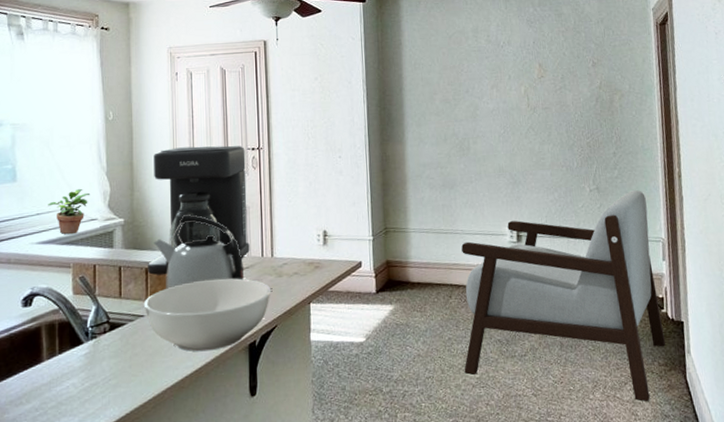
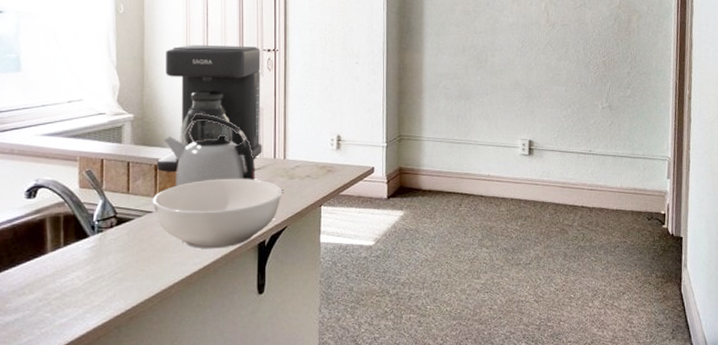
potted plant: present [48,188,91,235] -> none [54,81,99,128]
armchair: present [461,189,666,401] -> none [470,109,664,310]

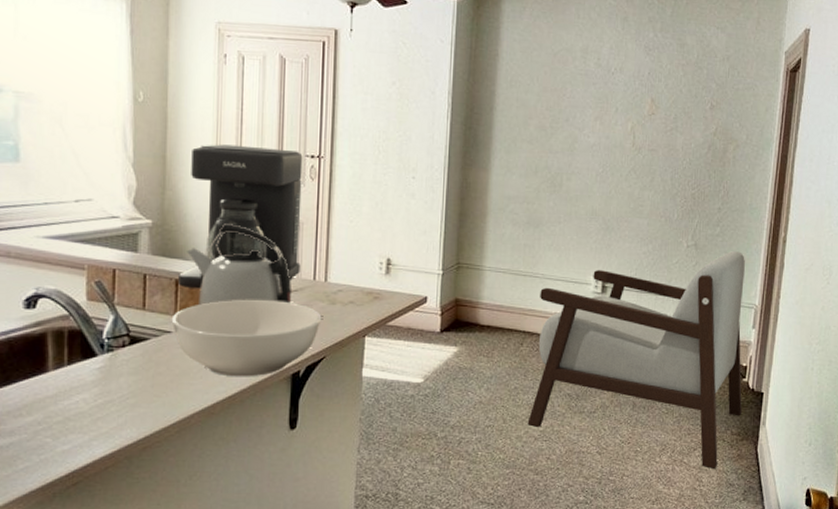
armchair: none [470,109,664,310] -> present [527,250,745,468]

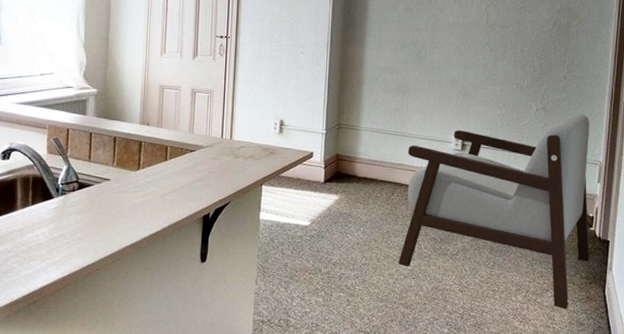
bowl: present [171,299,322,377] -> none [110,153,228,218]
coffee maker: present [178,144,303,288] -> none [116,28,214,145]
kettle: present [187,222,291,305] -> none [123,91,204,158]

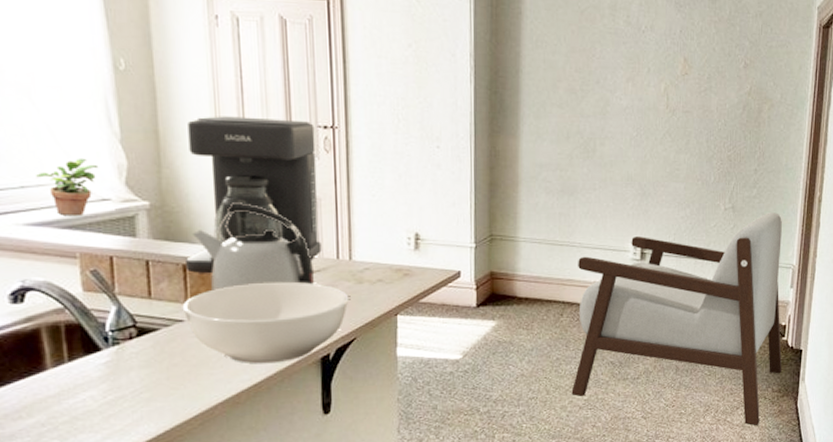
potted plant: none [29,57,68,99] -> present [36,157,99,217]
bowl: none [110,153,228,218] -> present [182,281,349,364]
coffee maker: none [116,28,214,145] -> present [186,116,322,273]
kettle: none [123,91,204,158] -> present [193,201,314,291]

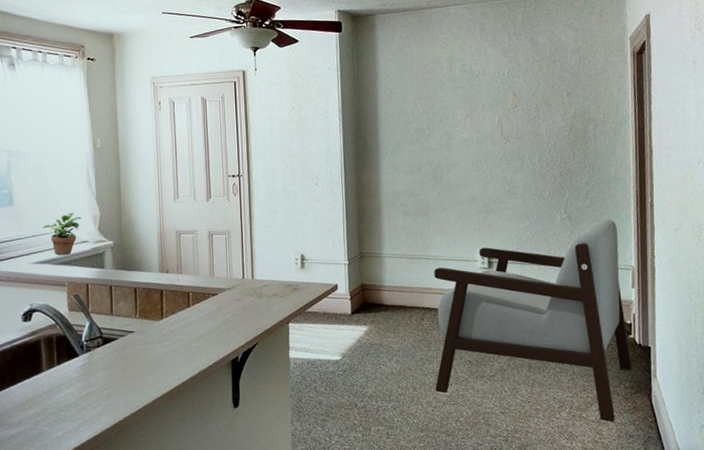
bowl: present [182,281,349,364] -> none [133,298,252,366]
coffee maker: present [186,116,322,273] -> none [136,172,232,294]
kettle: present [193,201,314,291] -> none [142,237,226,307]

